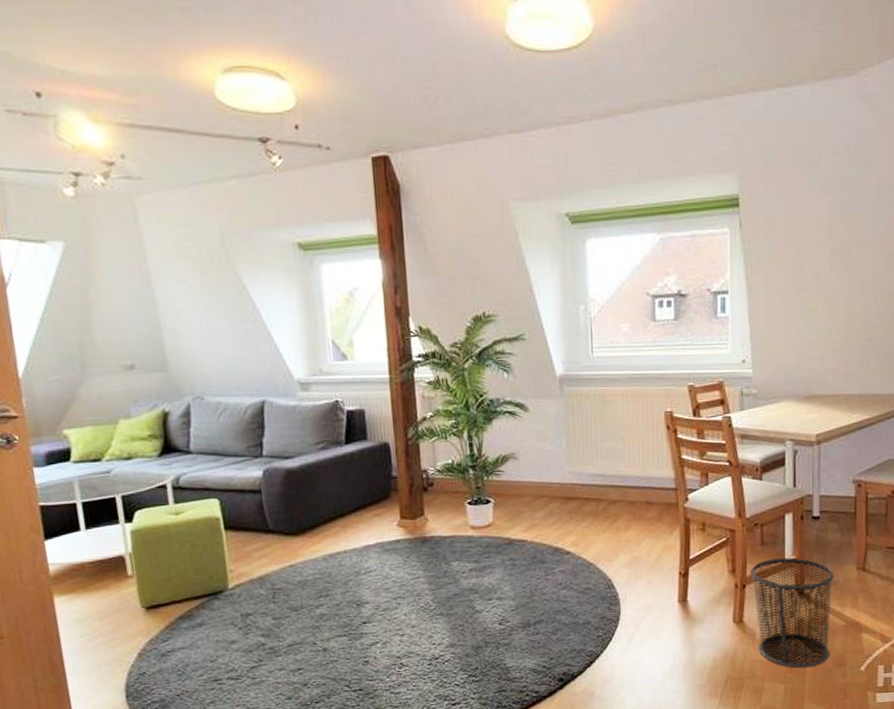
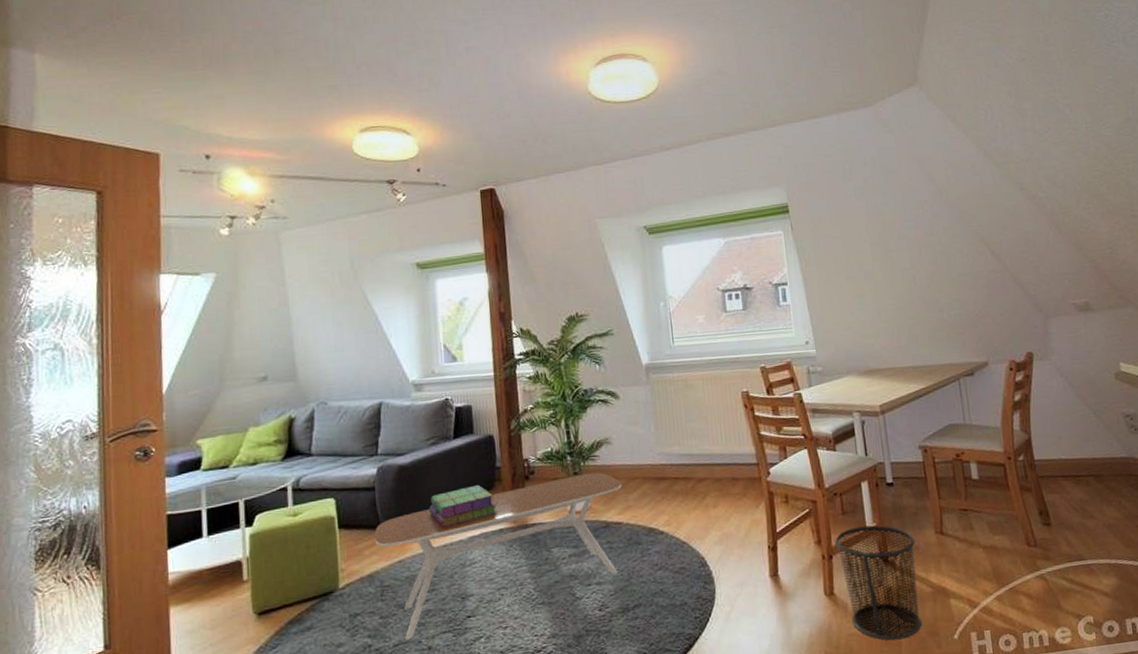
coffee table: none [263,488,528,642] -> present [374,472,622,641]
stack of books: none [320,493,393,535] -> present [429,484,497,527]

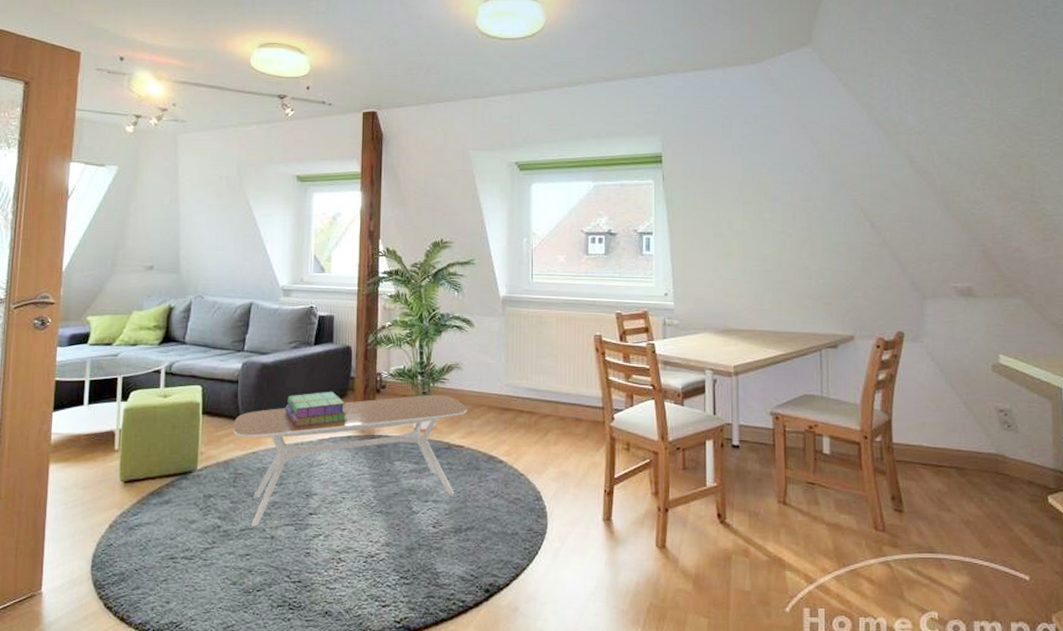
waste bin: present [835,525,922,641] -> none [673,484,756,603]

